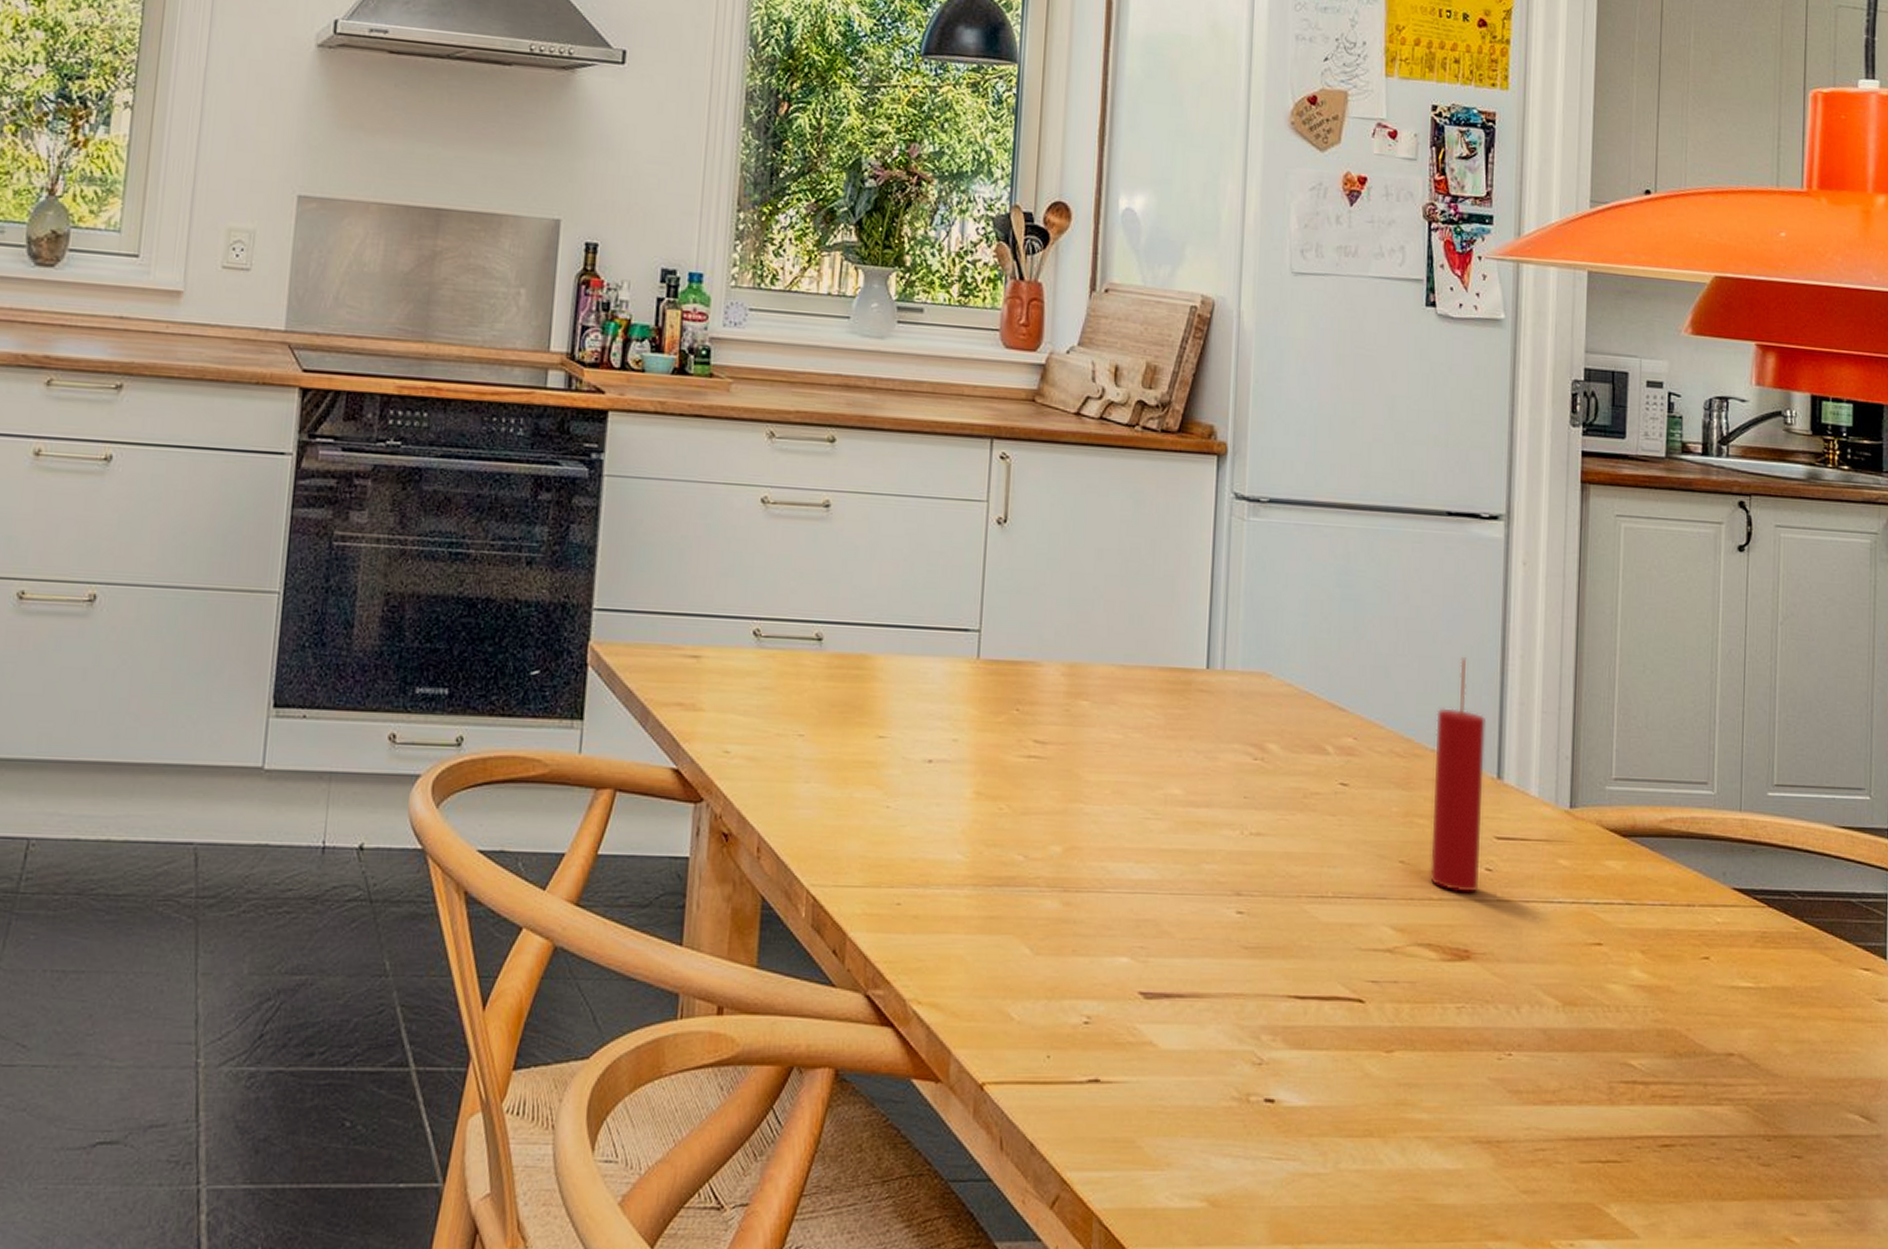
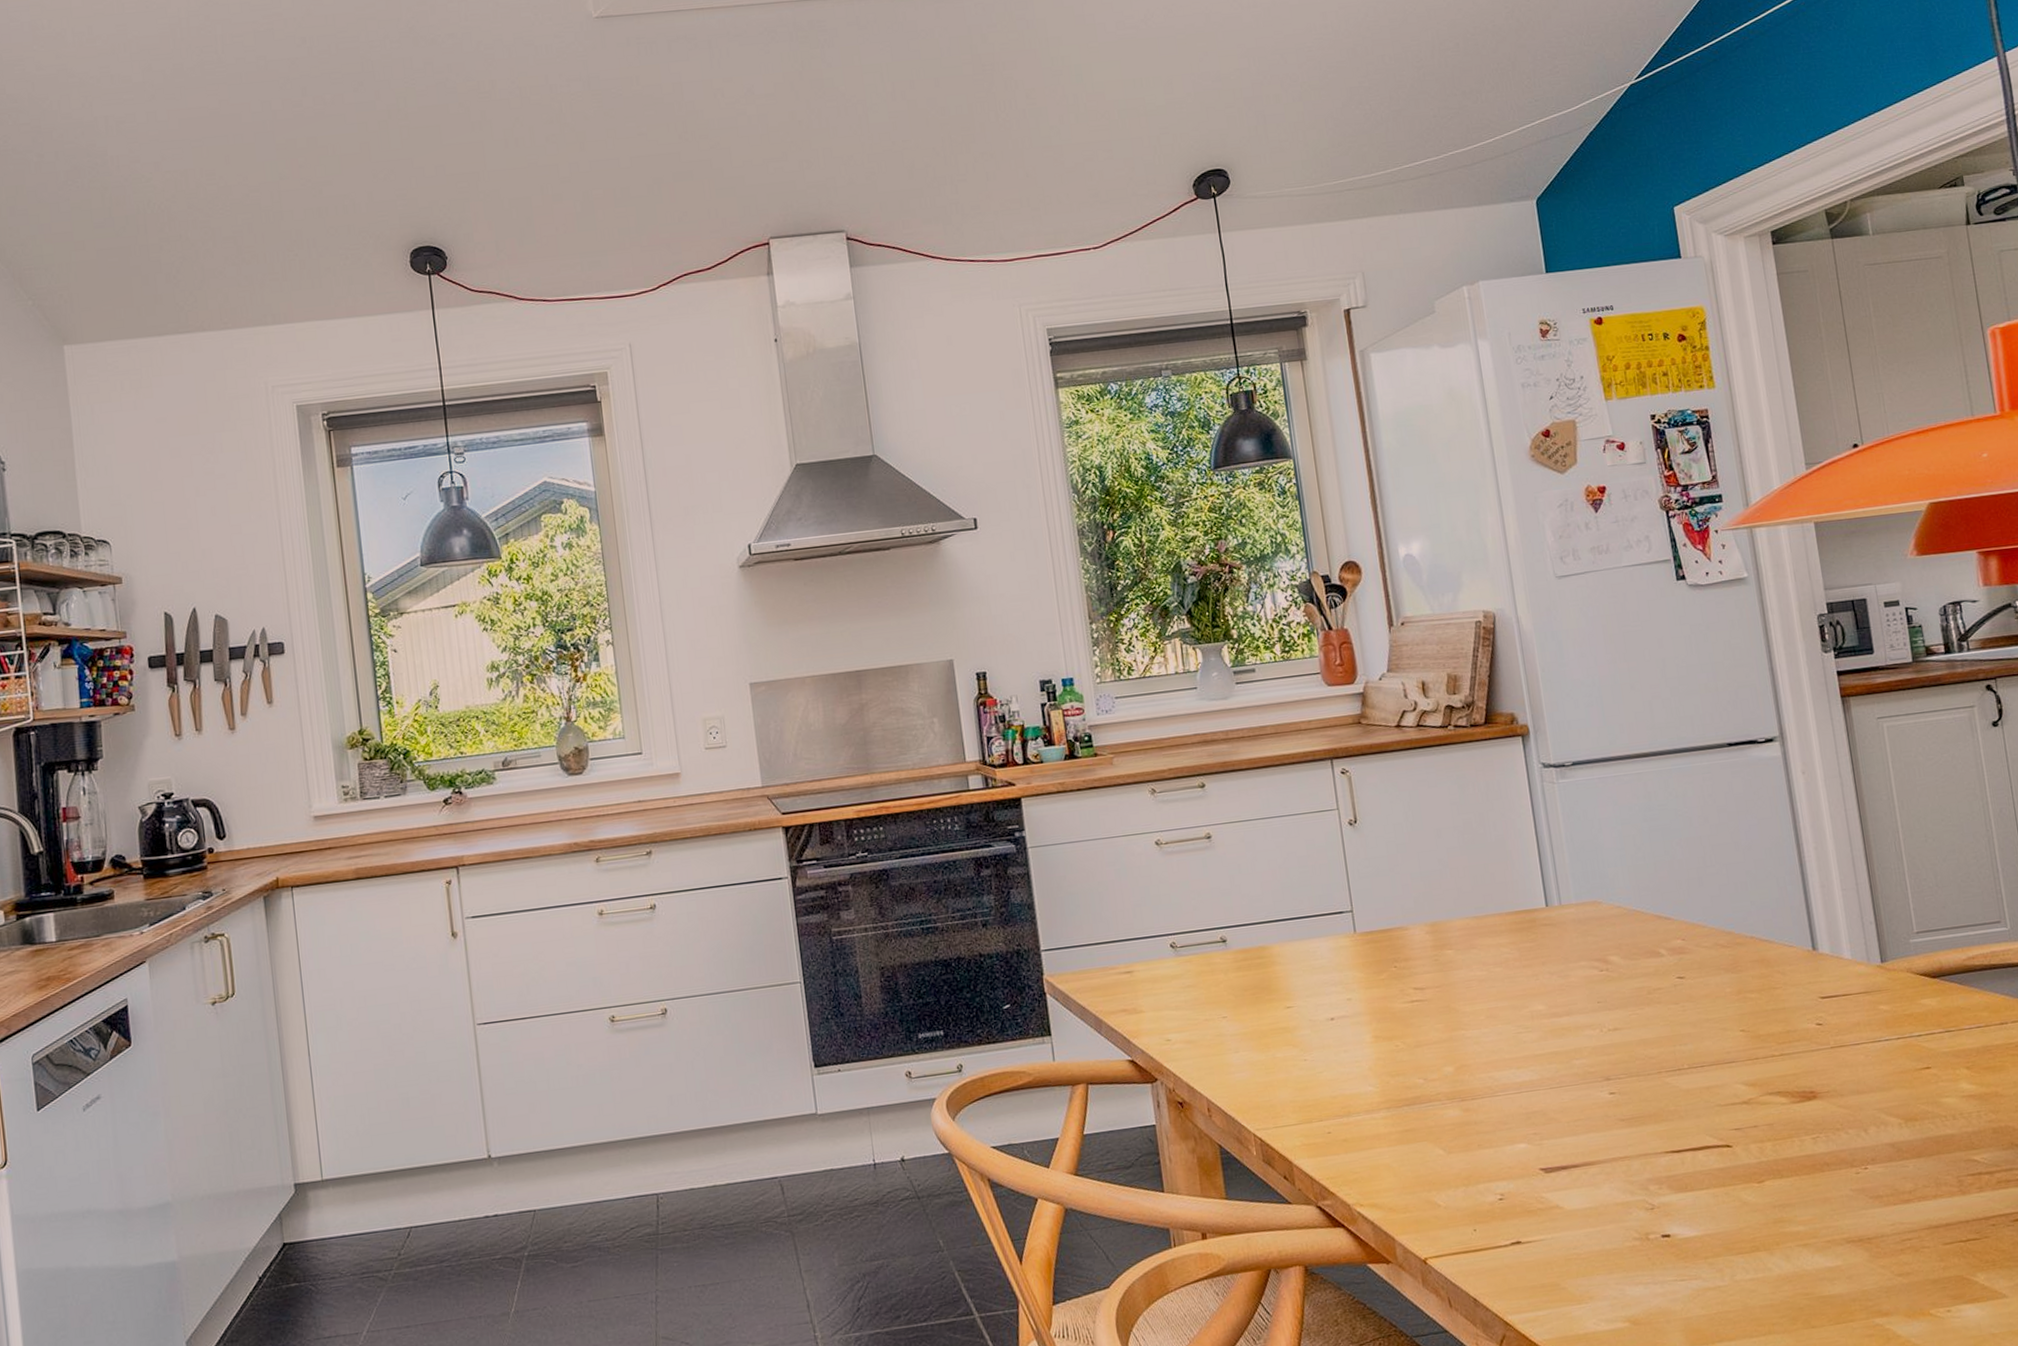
candle: present [1430,657,1485,893] -> none [1749,858,1813,1047]

